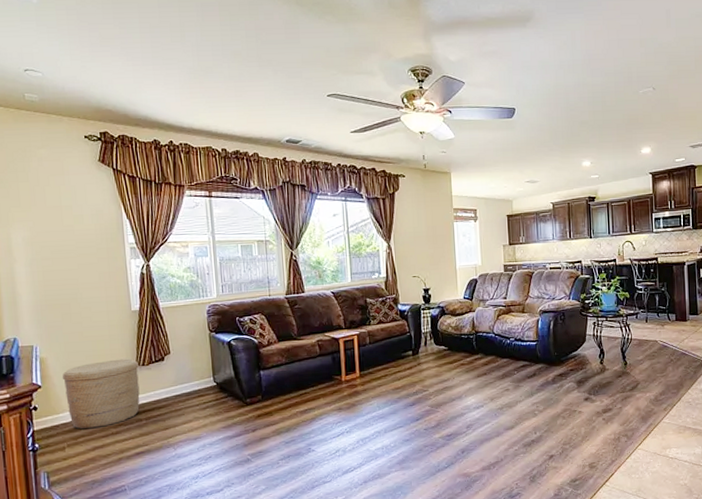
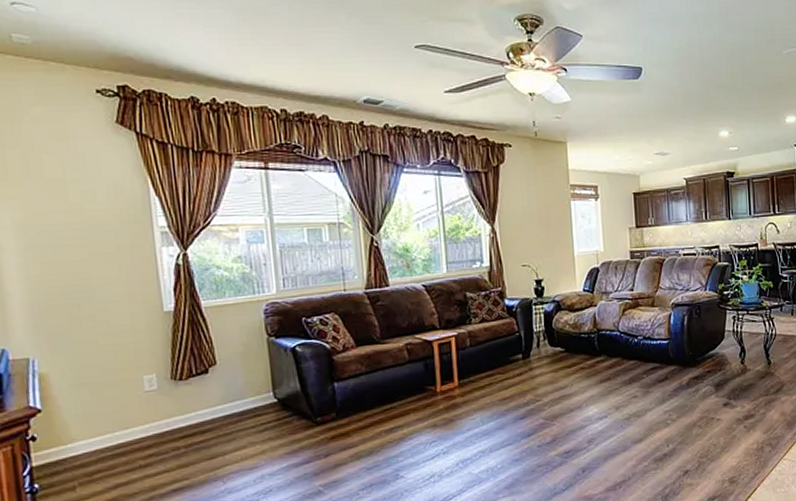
basket: present [62,358,140,430] -> none [70,371,177,463]

